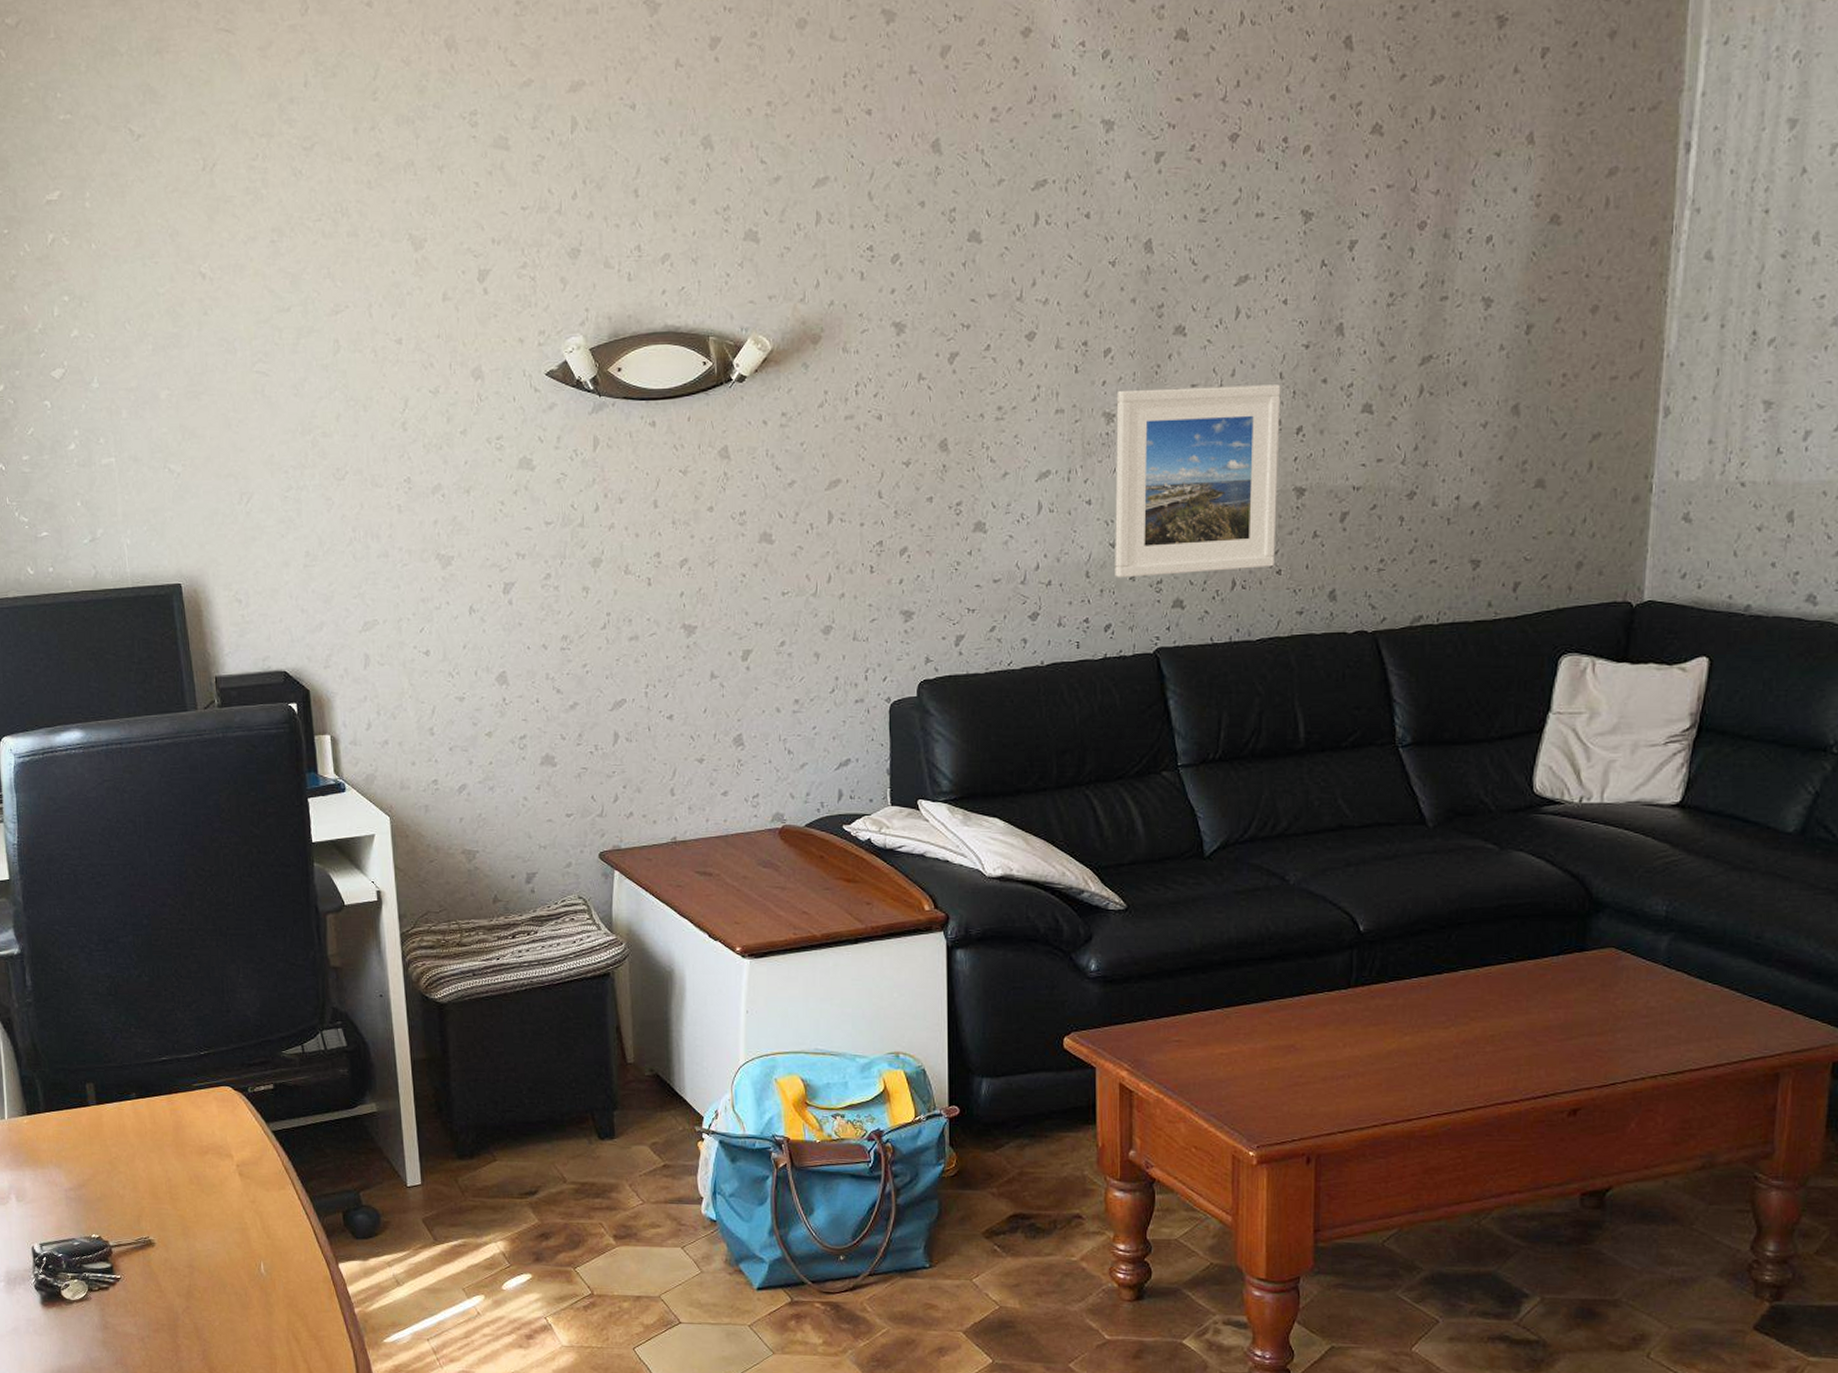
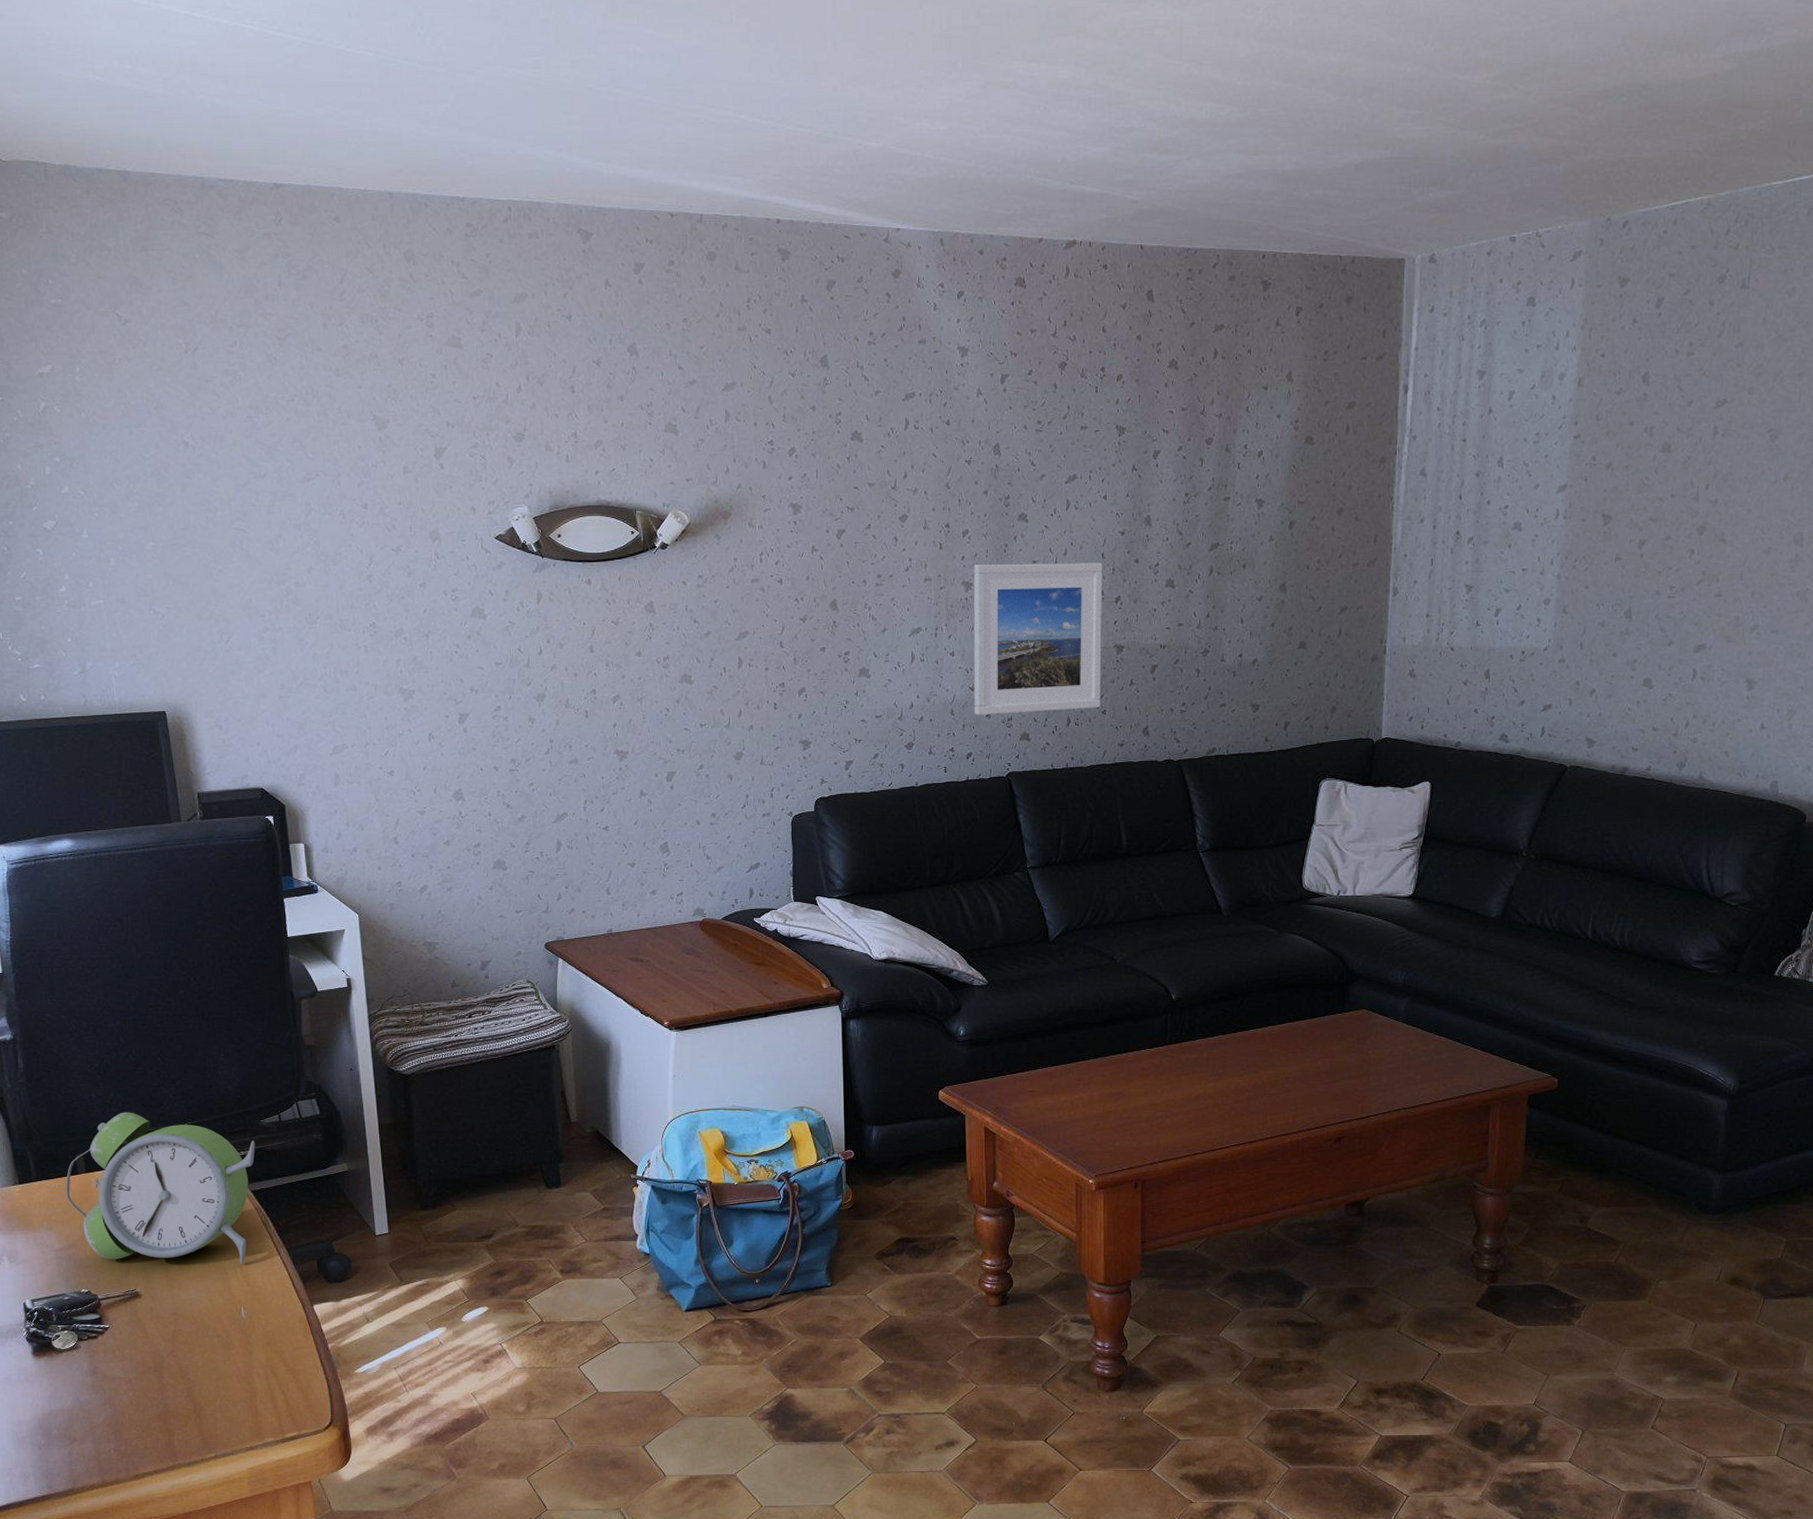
alarm clock: none [75,1038,277,1214] -> present [66,1112,255,1264]

